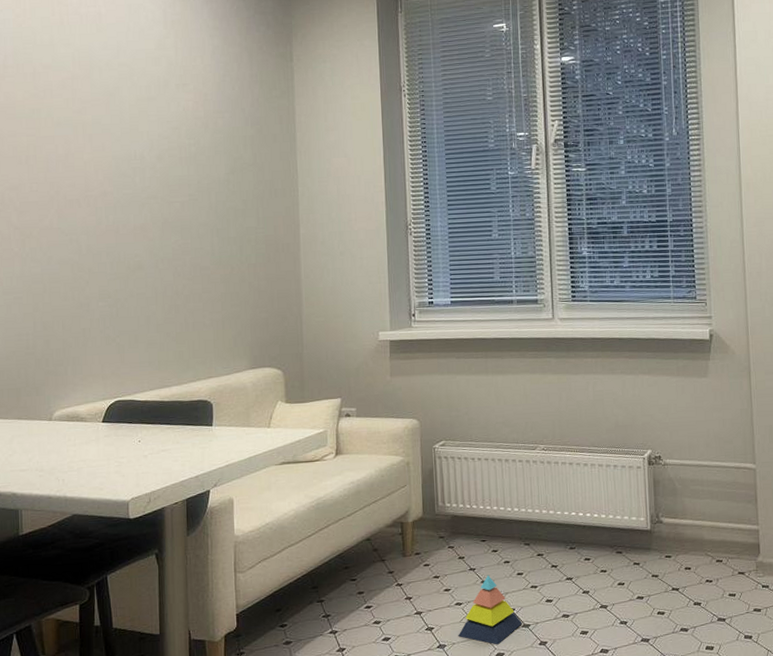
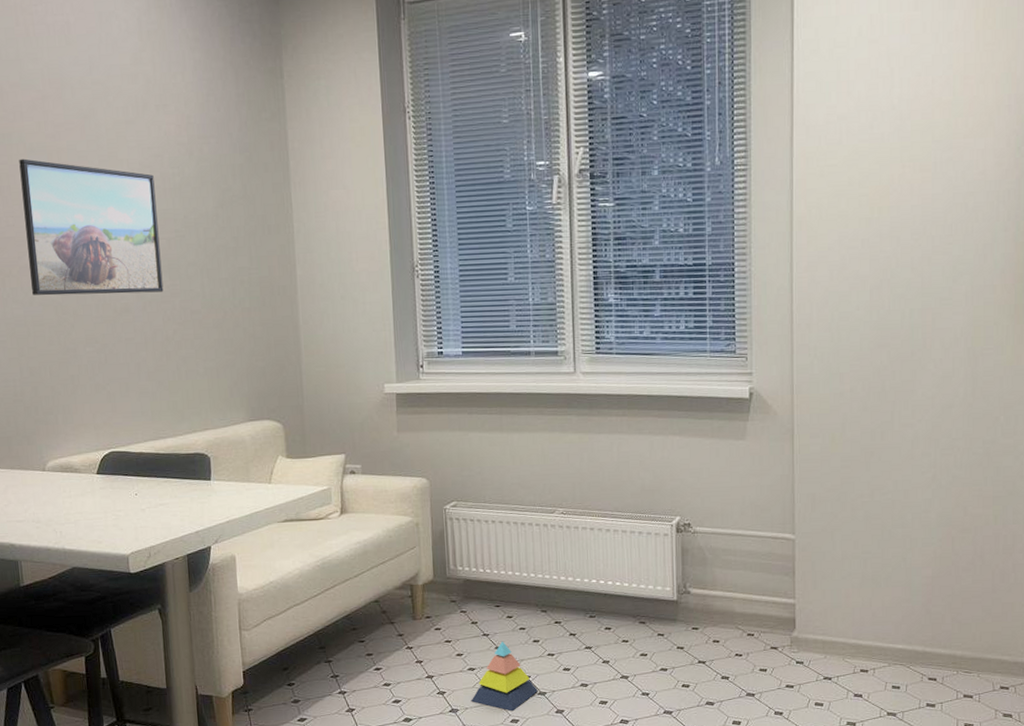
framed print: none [46,131,176,255] -> present [19,158,164,296]

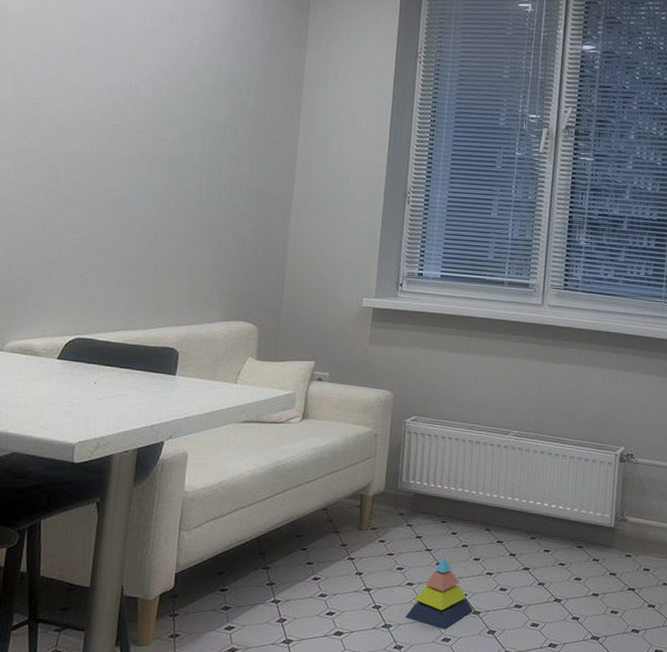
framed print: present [19,158,164,296] -> none [26,49,170,189]

